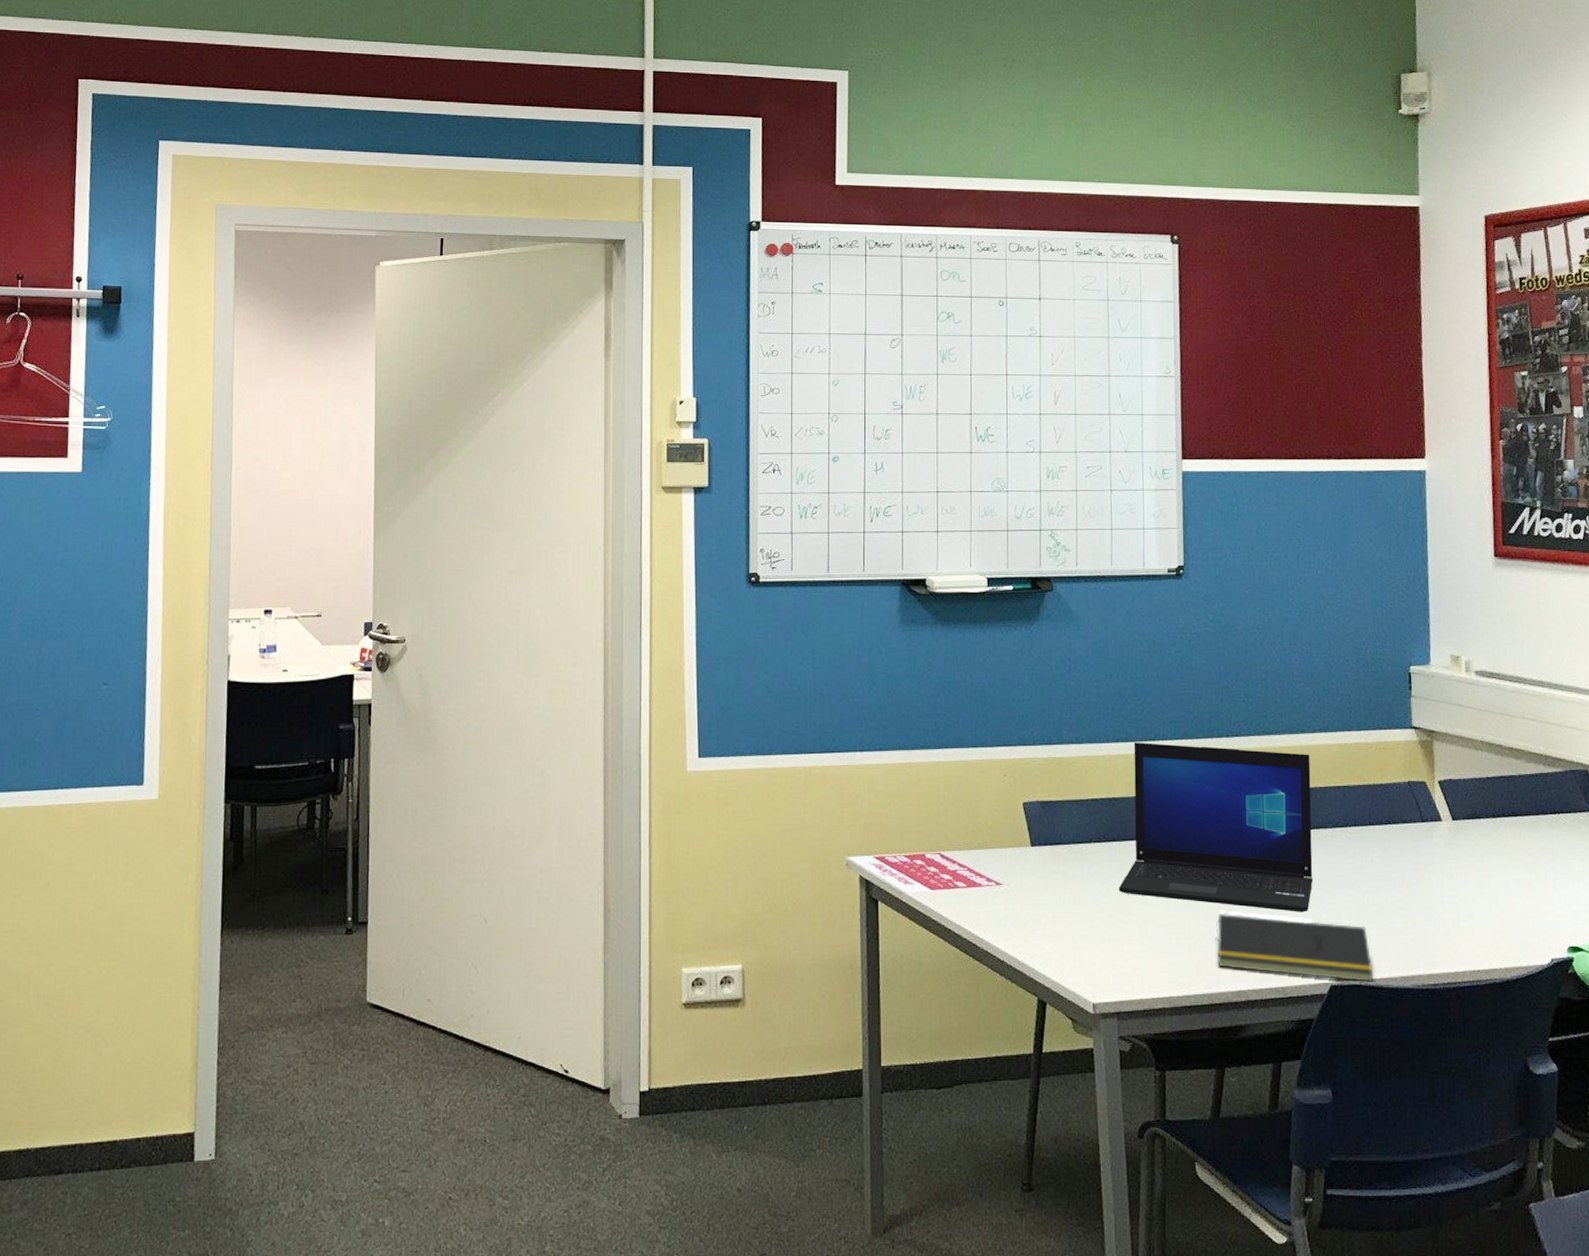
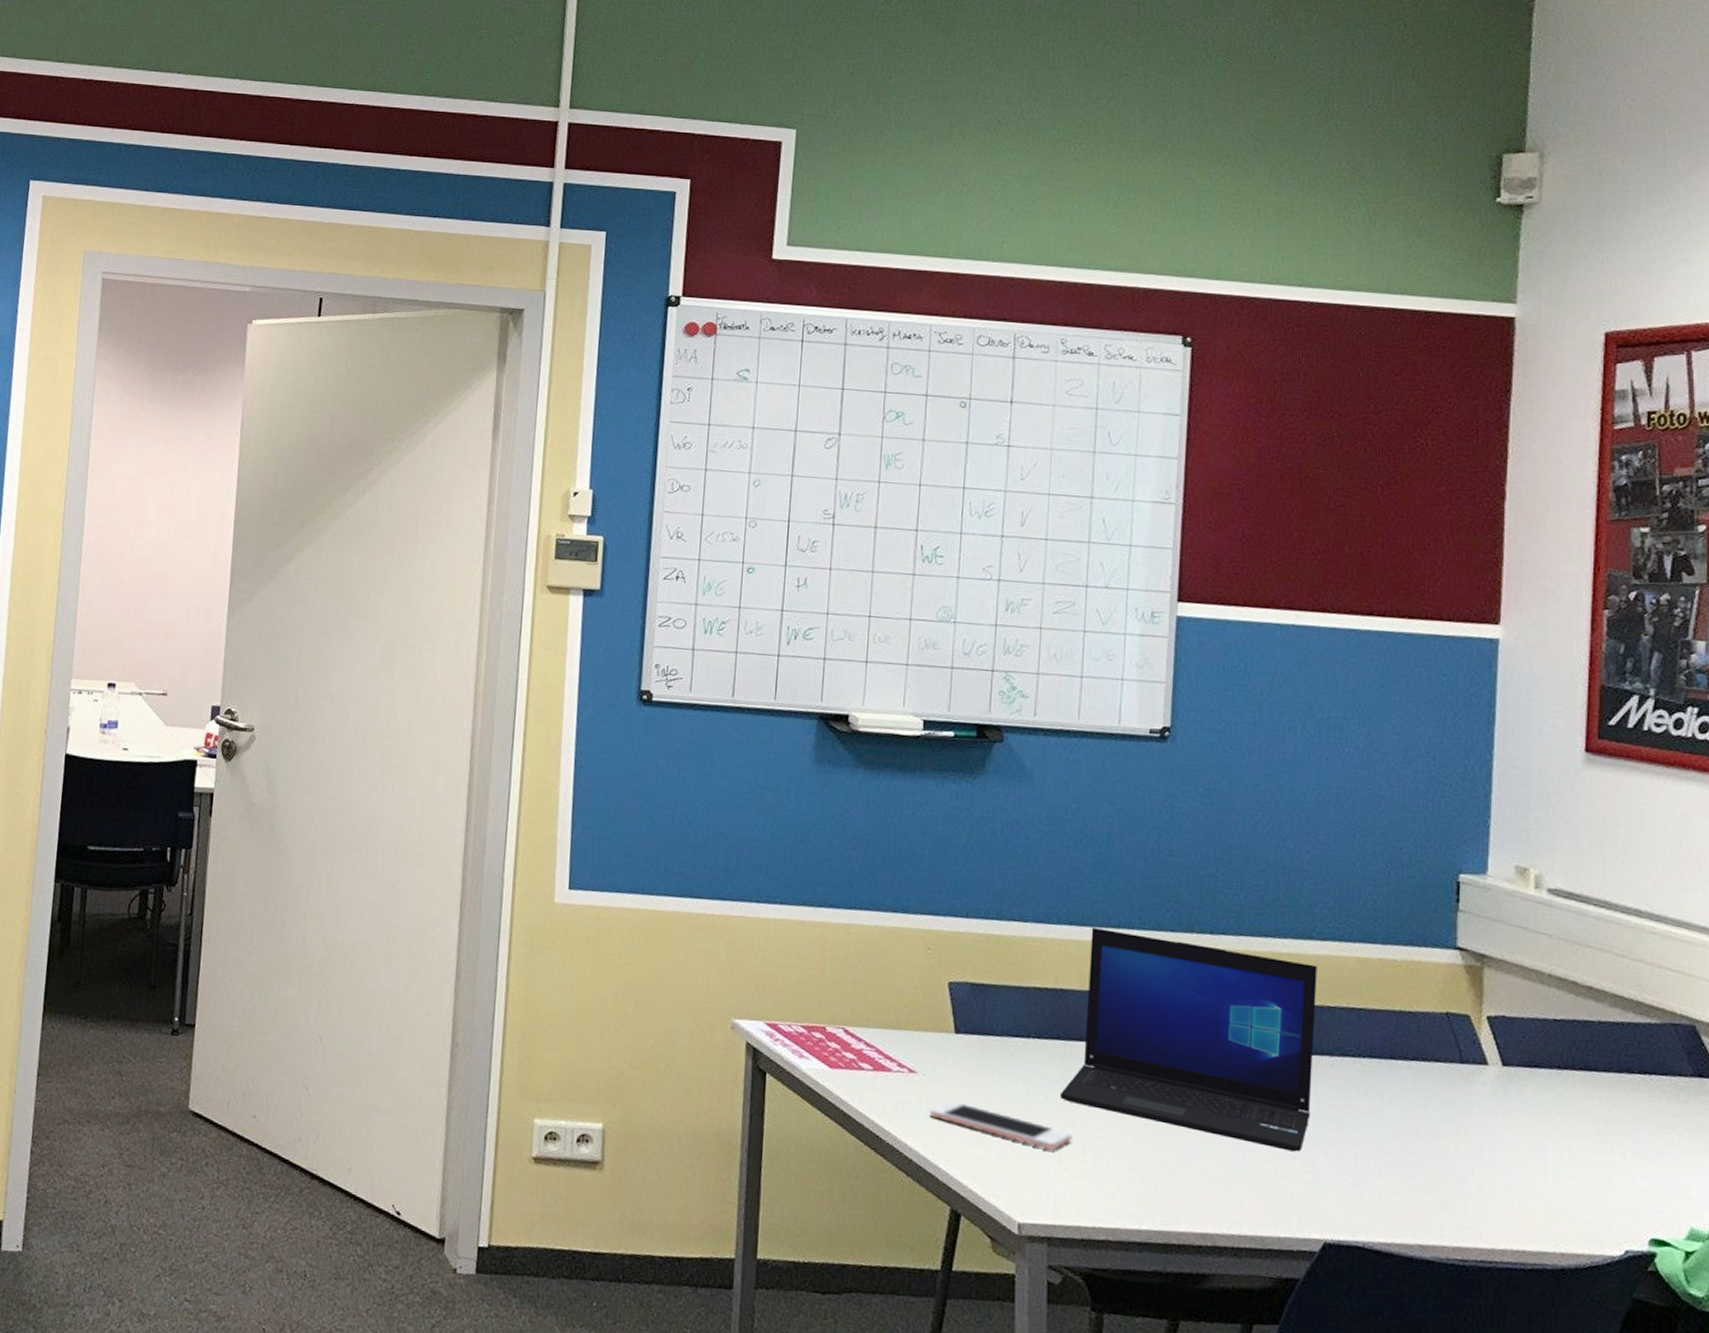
cell phone: none [1016,904,1131,937] -> present [930,1100,1072,1150]
notepad: present [1216,914,1374,982] -> none [1179,1140,1382,1246]

